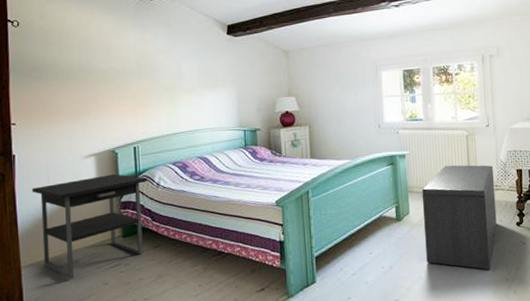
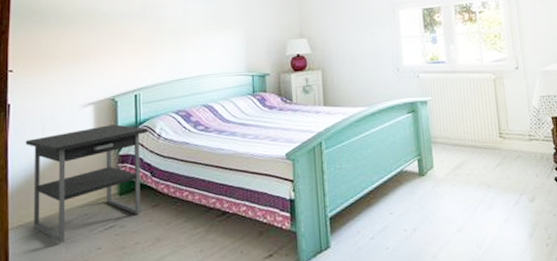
bench: present [421,165,497,270] -> none [446,112,533,233]

